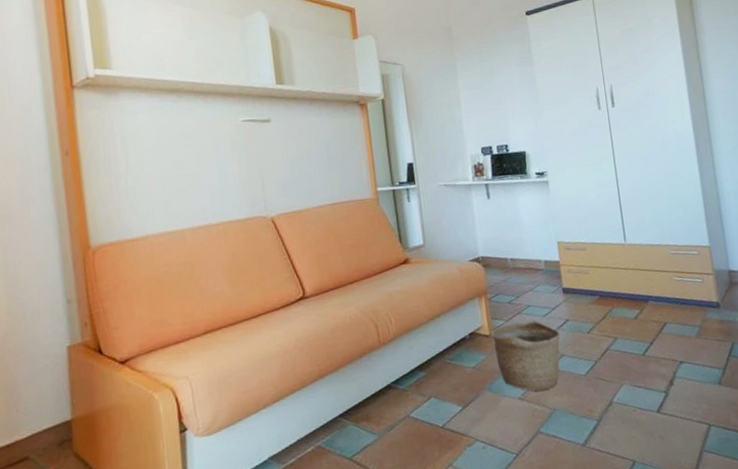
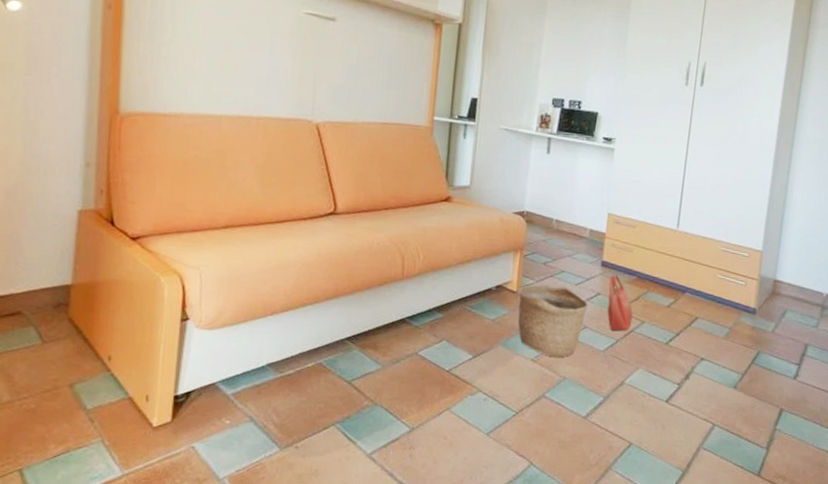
handbag: none [573,297,605,354] -> present [607,274,633,332]

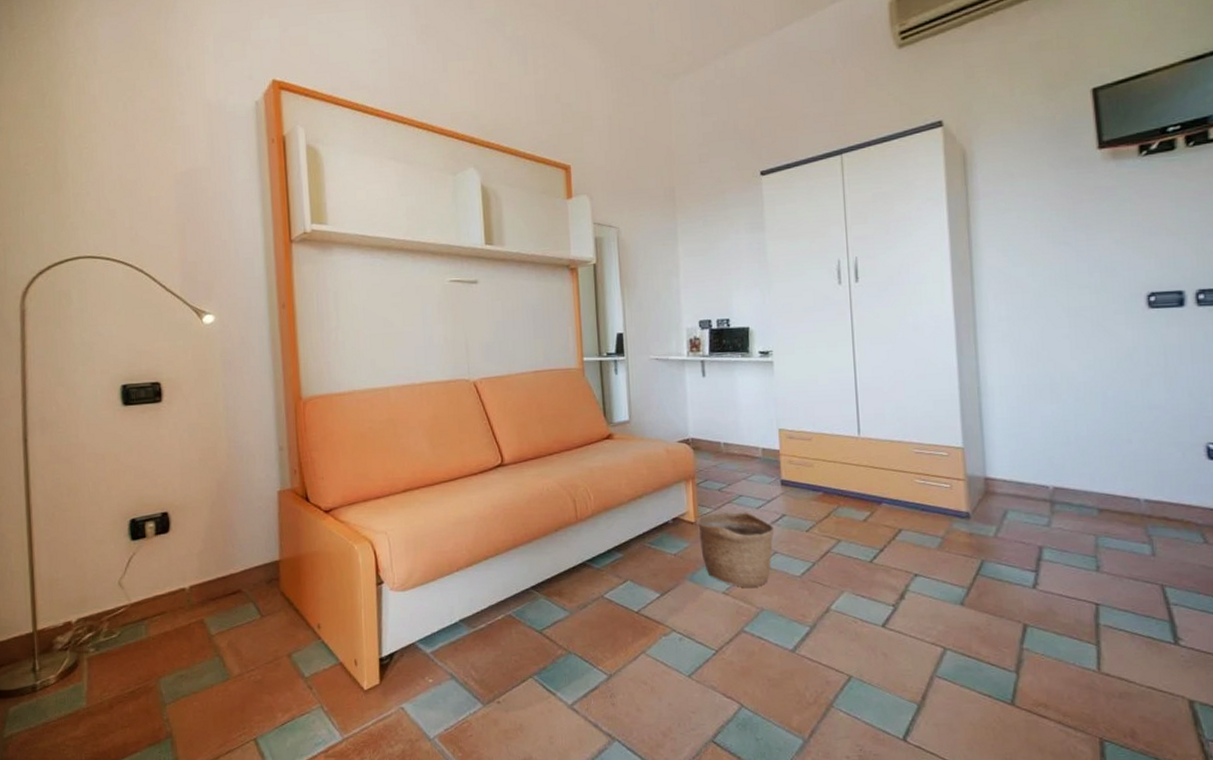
handbag: present [607,274,633,332] -> none [793,492,827,554]

